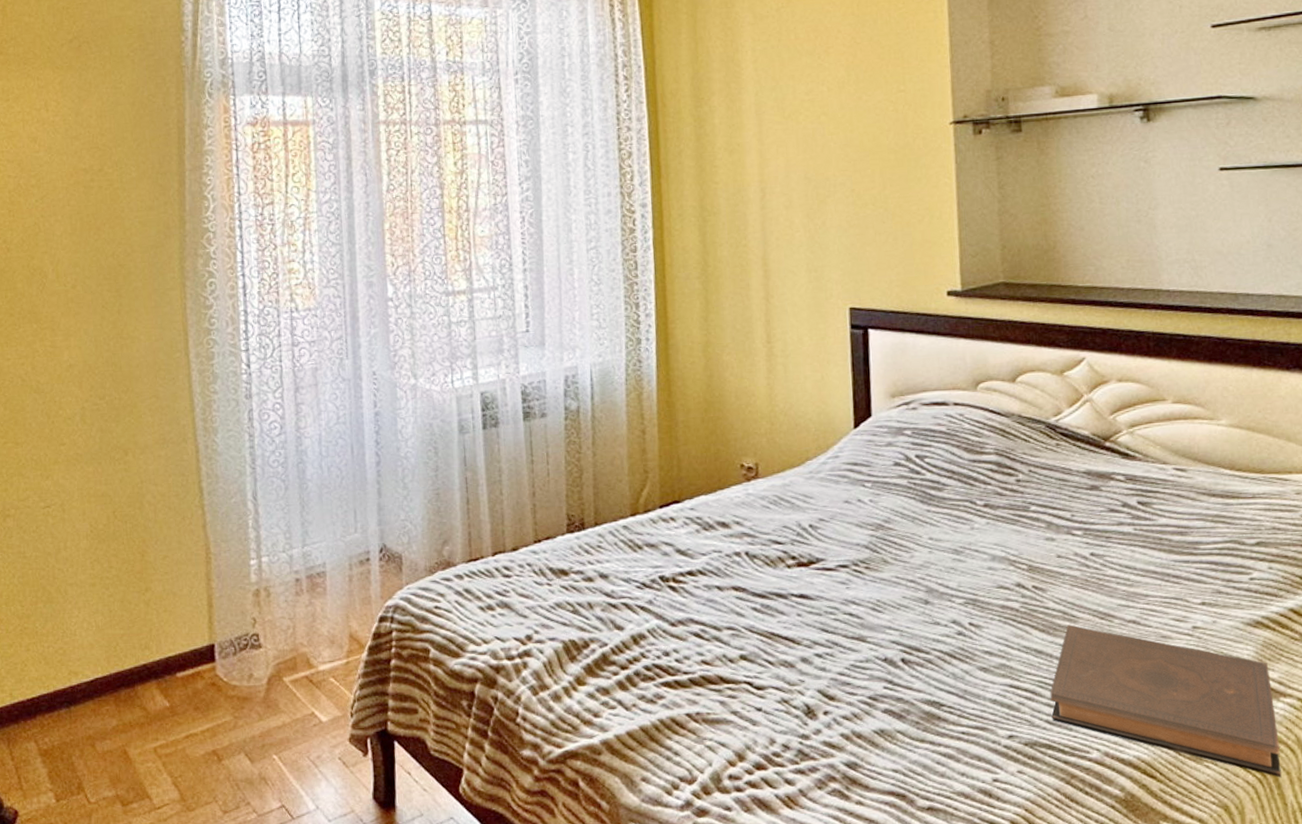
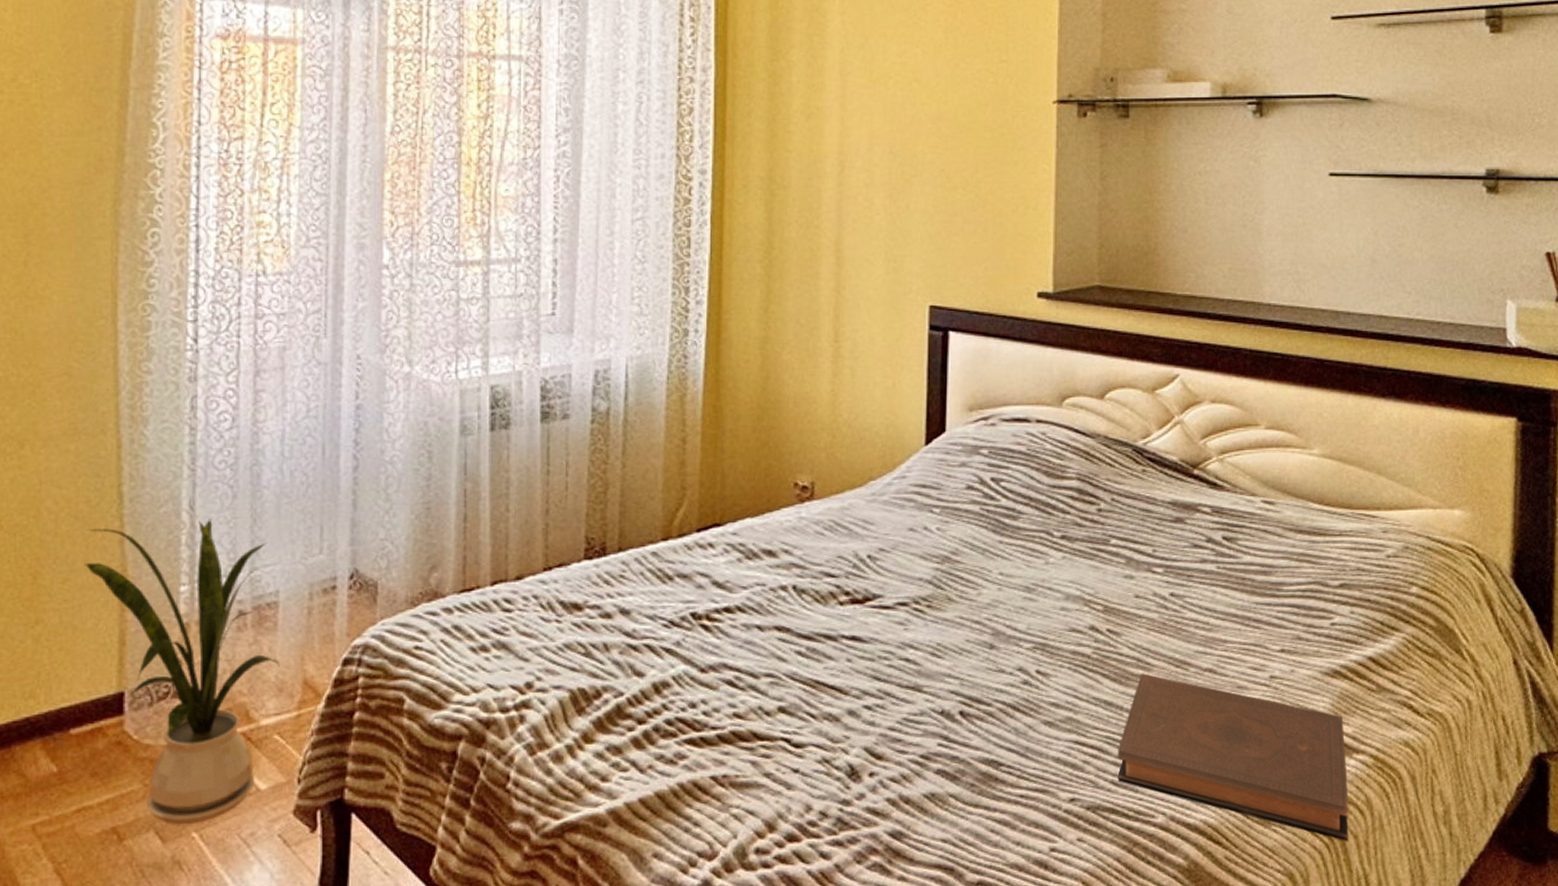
house plant: none [177,506,331,749] -> present [83,519,280,825]

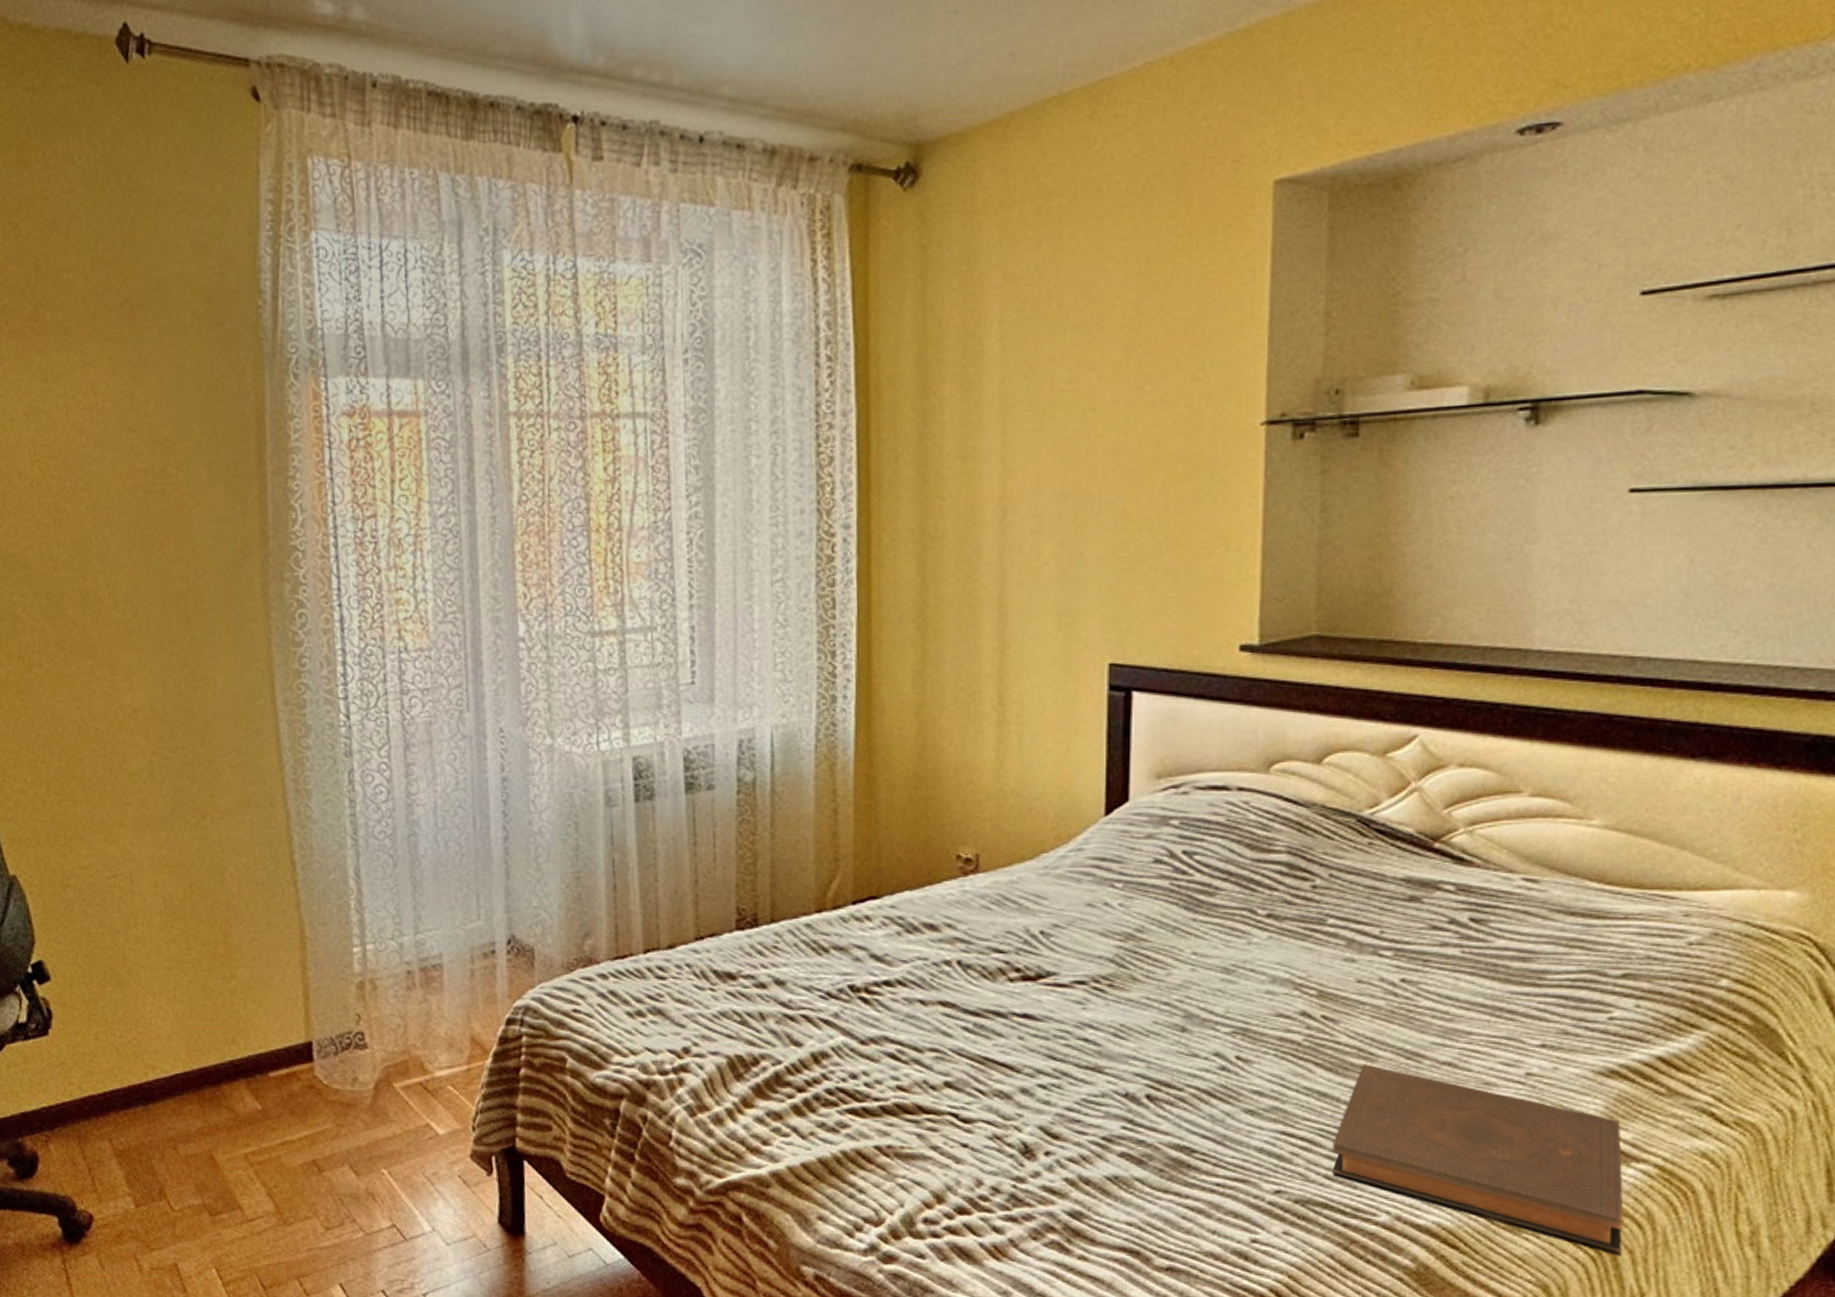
house plant: present [83,519,280,825] -> none [267,886,449,1162]

